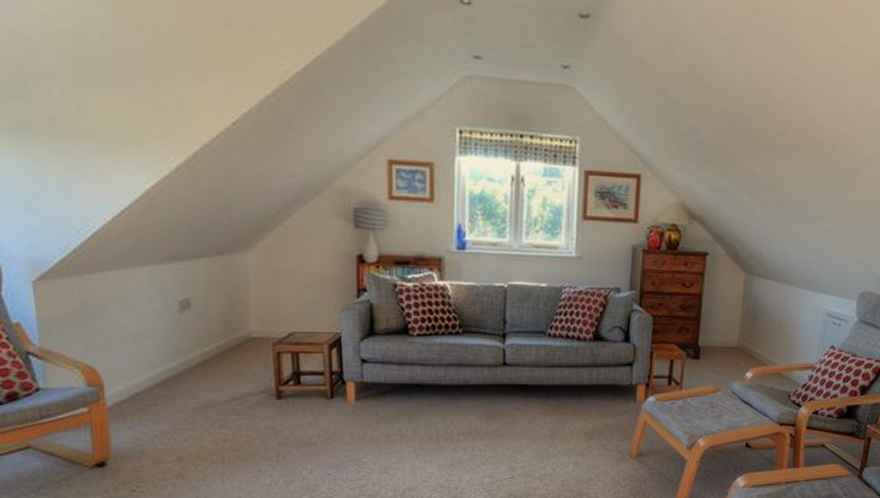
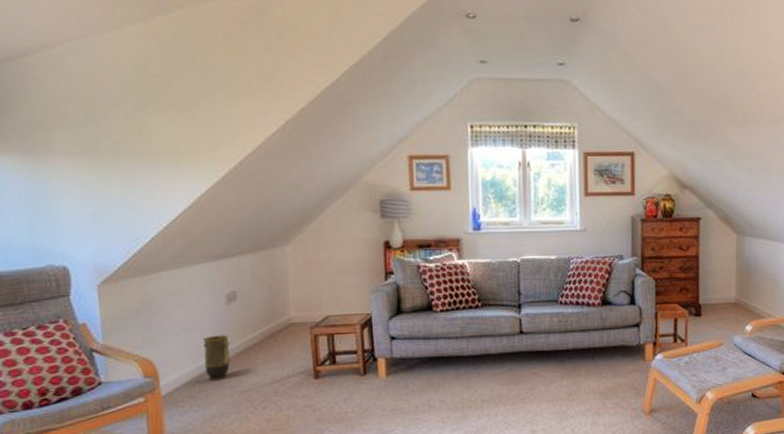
vase: none [153,345,184,395] -> present [203,334,230,381]

